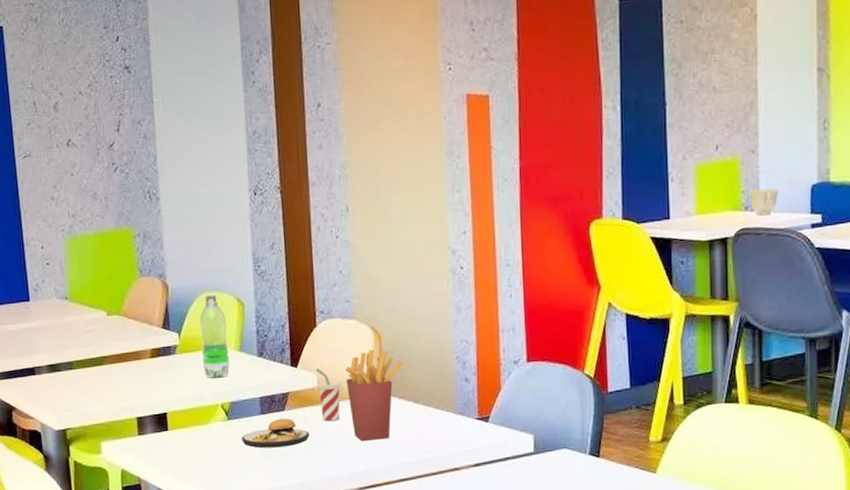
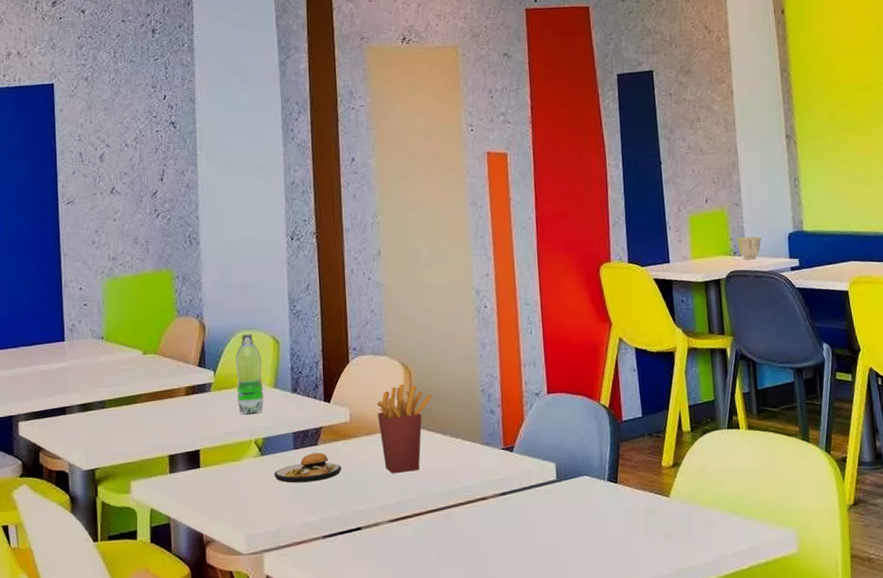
beverage cup: present [316,368,342,421] -> none [348,403,373,454]

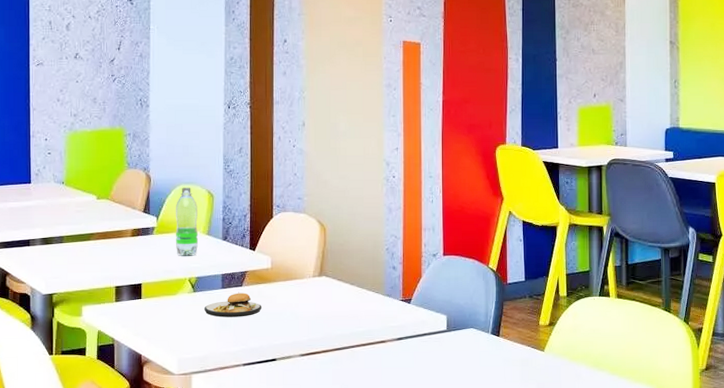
french fries: present [377,384,433,474] -> none [294,238,344,316]
teacup: present [737,236,762,260] -> none [619,130,641,150]

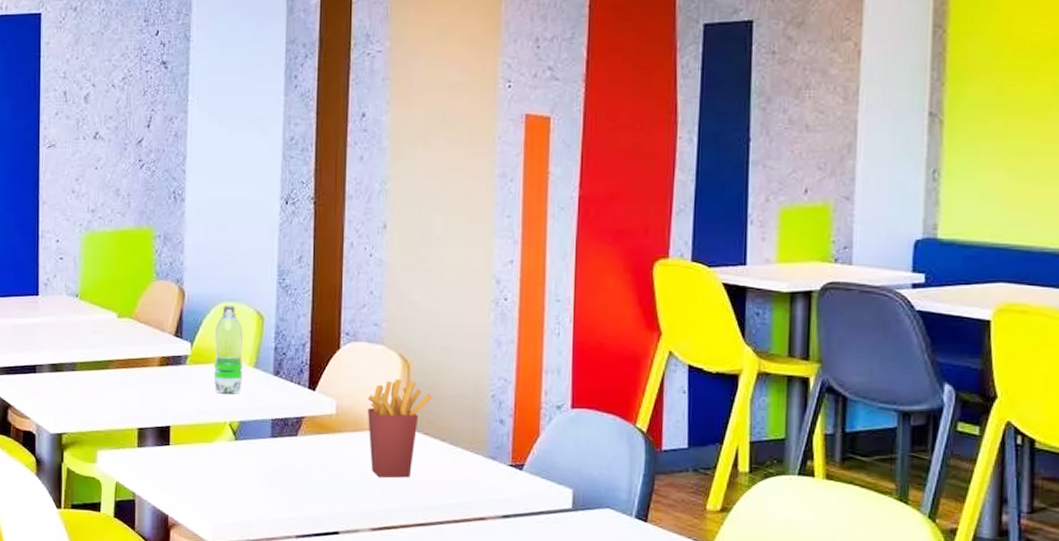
burger: present [204,292,262,318] -> none [248,442,322,476]
french fries: none [294,238,344,316] -> present [367,378,433,479]

